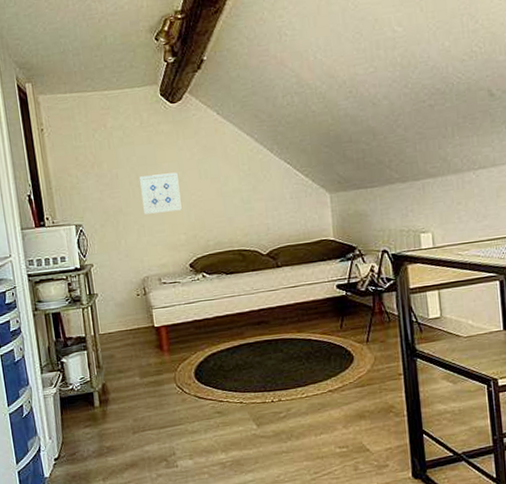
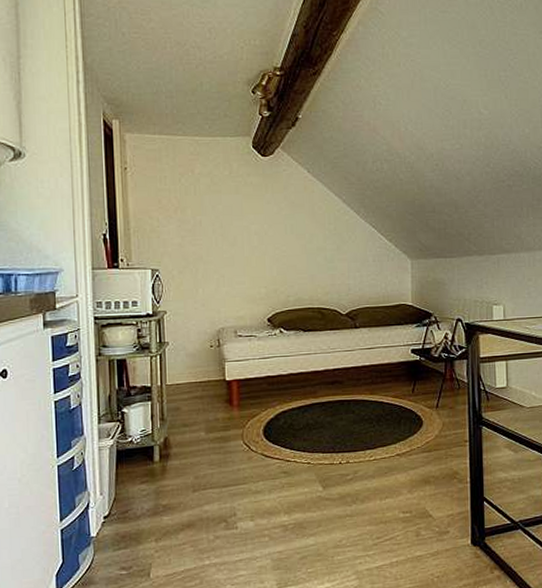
wall art: present [140,172,182,215] -> none [224,225,264,265]

